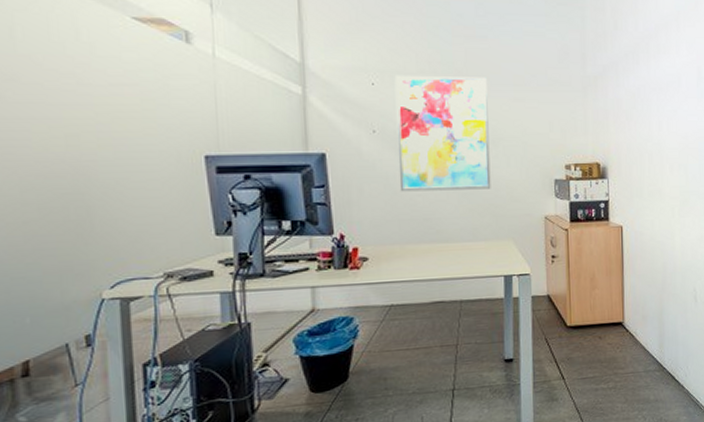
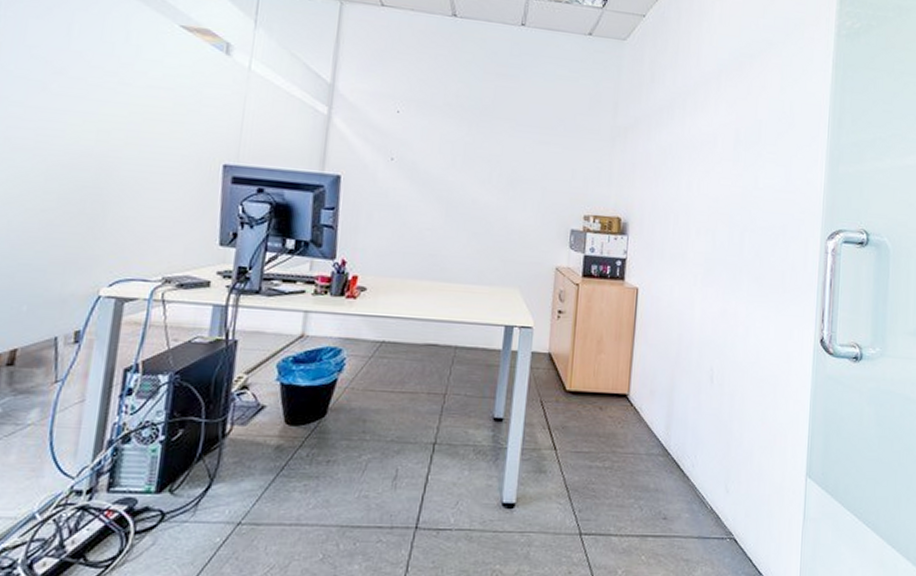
wall art: present [394,75,491,192] -> none [409,105,513,232]

